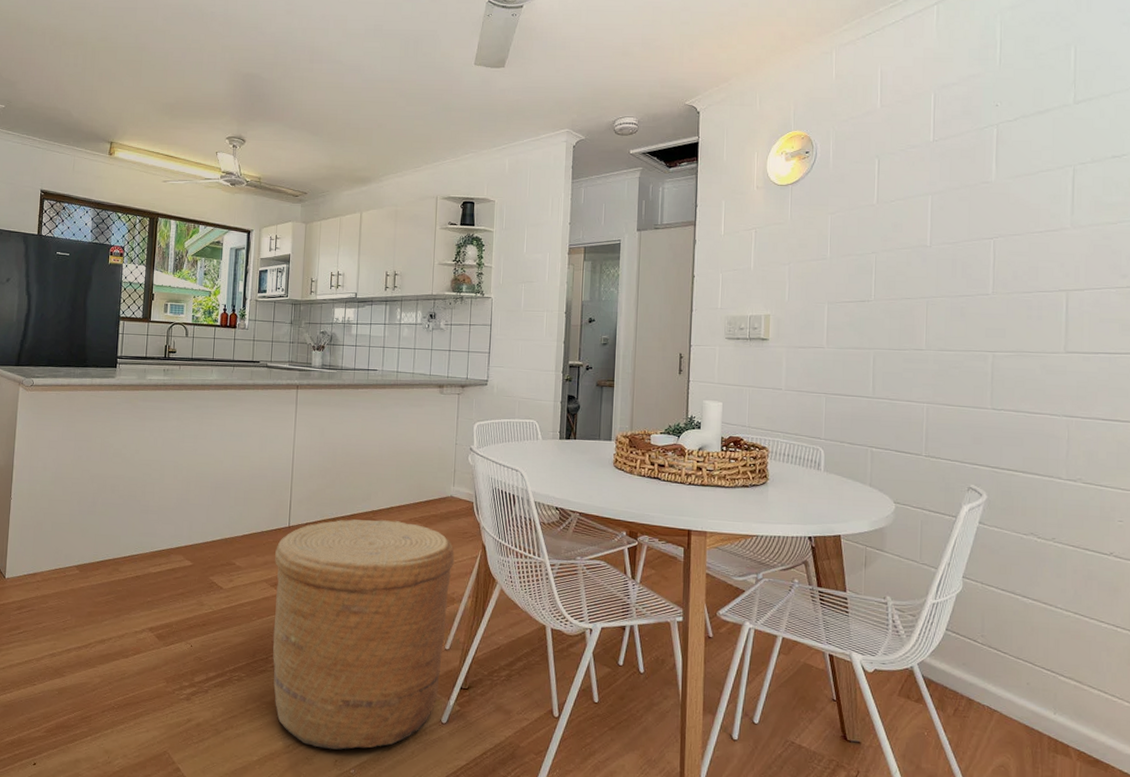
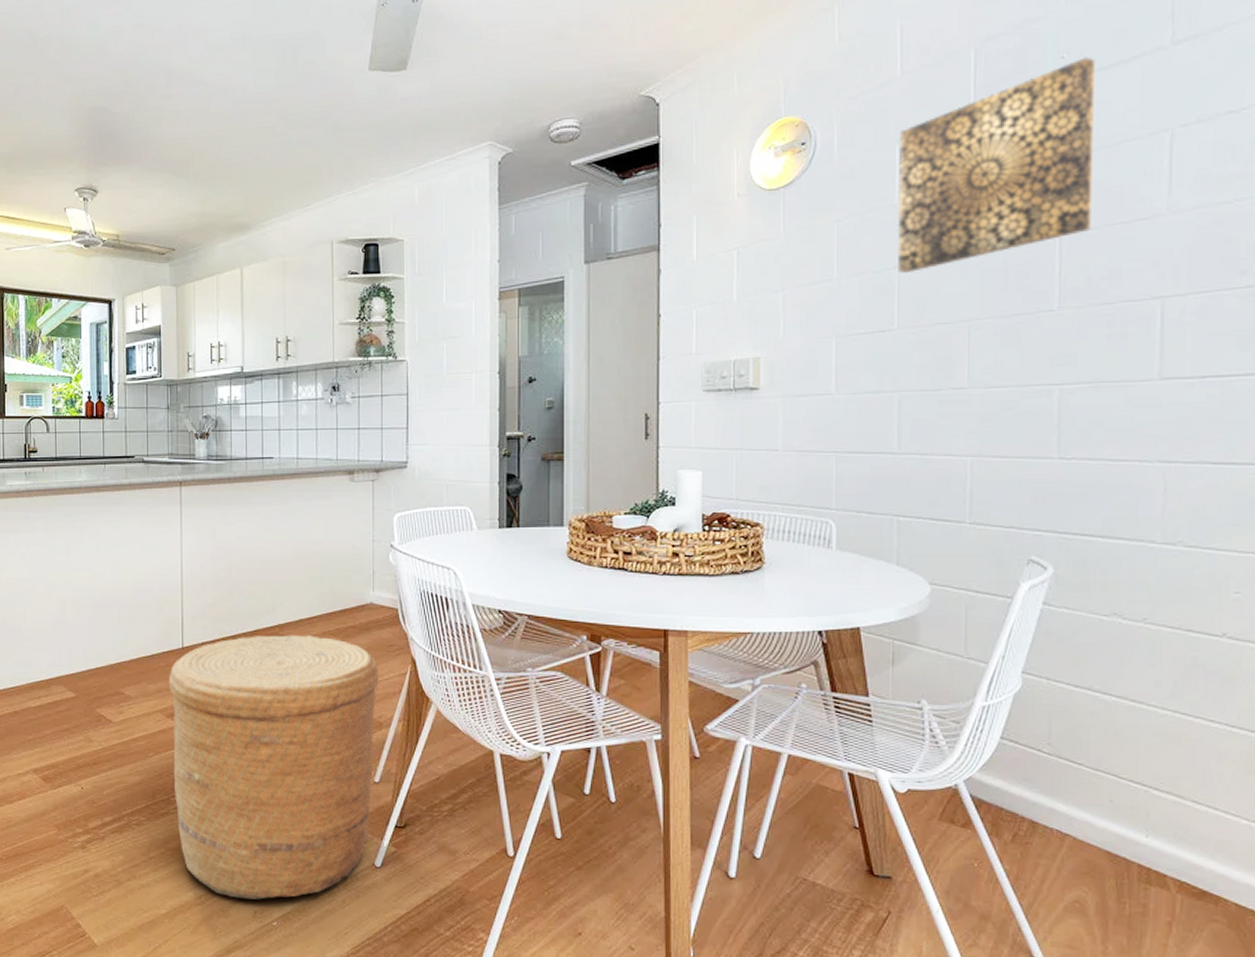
wall art: none [875,107,1020,258] -> present [897,57,1095,274]

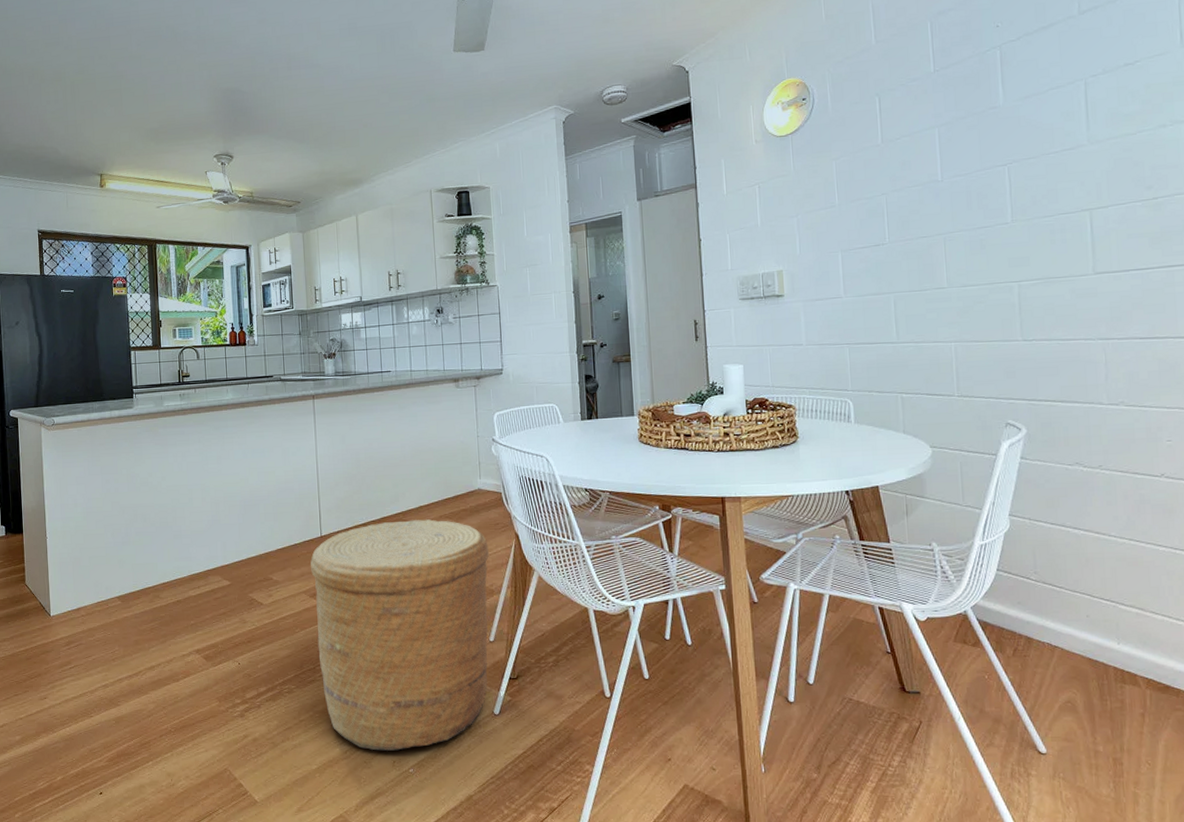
wall art: present [897,57,1095,274] -> none [878,25,1031,199]

